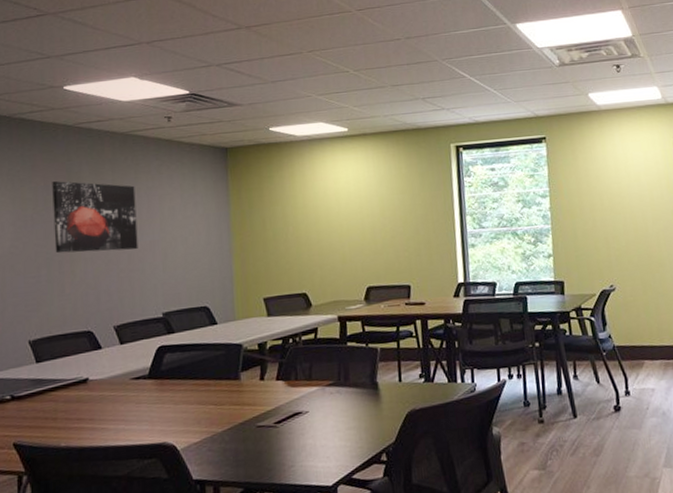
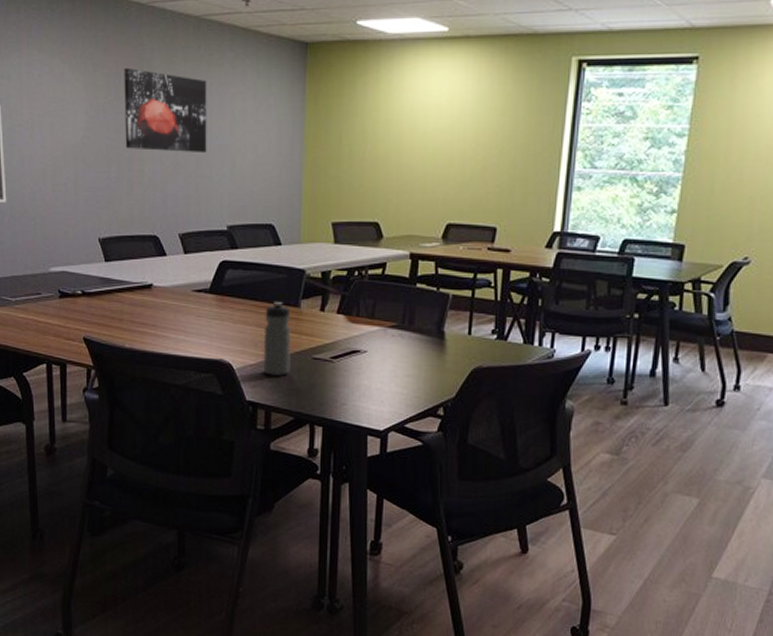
water bottle: none [206,376,236,451] -> present [263,301,291,376]

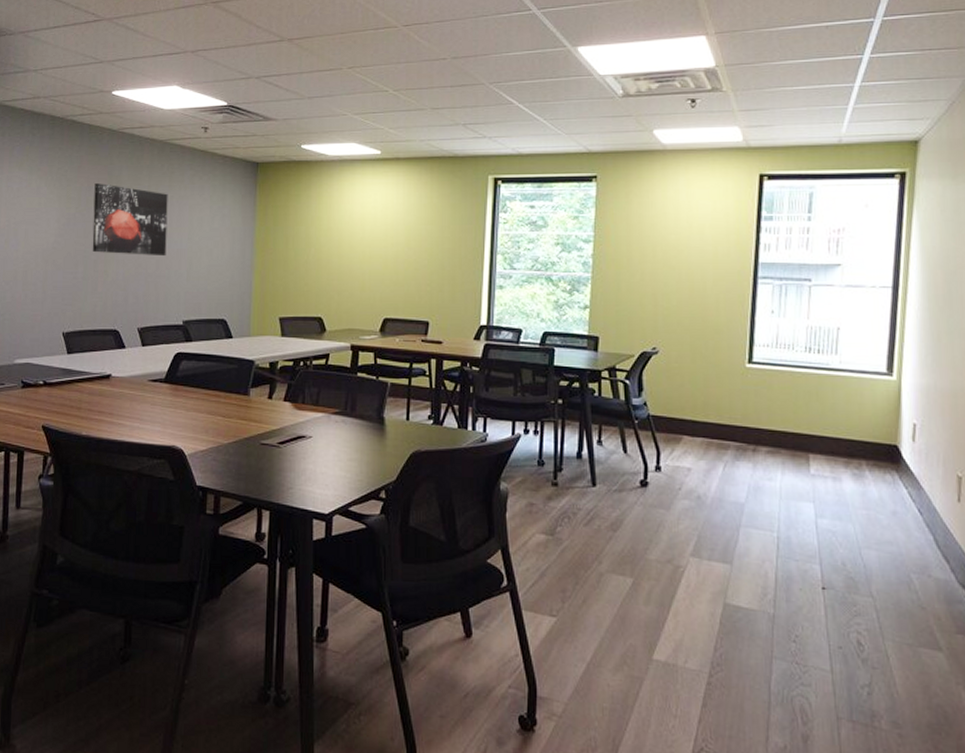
water bottle: present [263,301,291,376] -> none [213,389,241,461]

